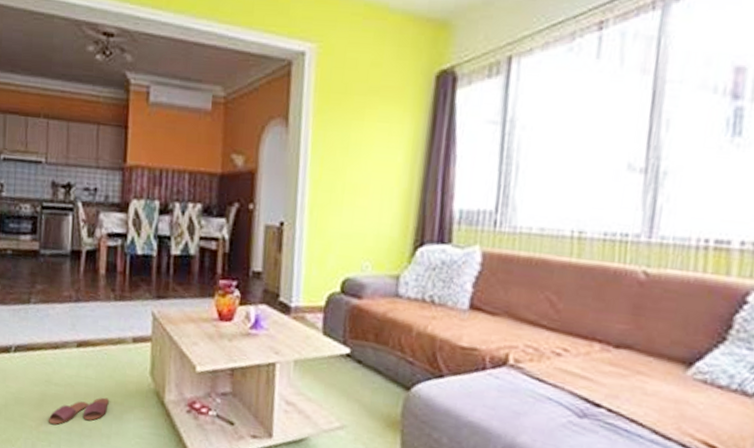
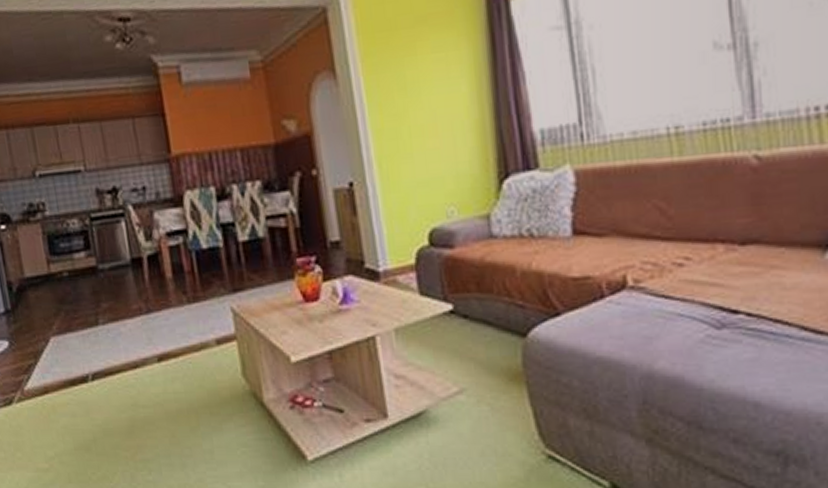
slippers: present [49,397,109,425] -> none [143,410,204,451]

